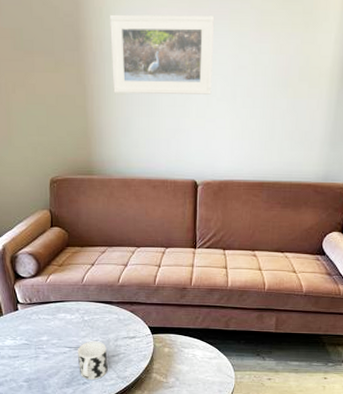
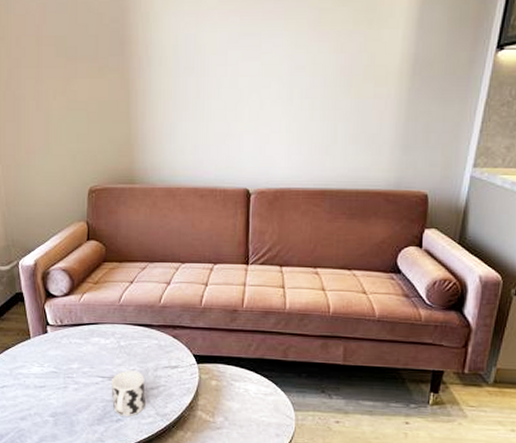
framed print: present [109,14,215,95] -> none [156,16,269,99]

